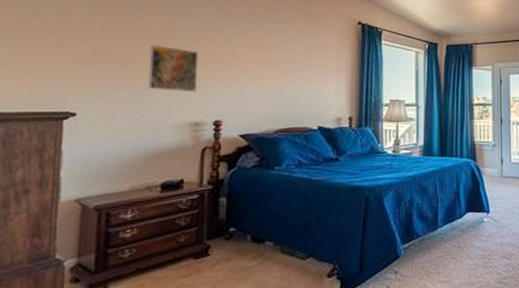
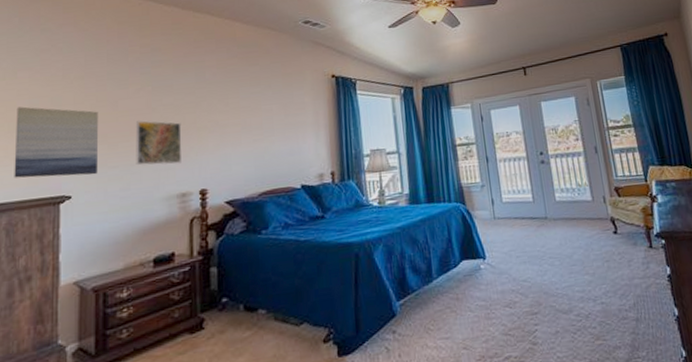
wall art: none [13,15,110,94] -> present [14,106,99,178]

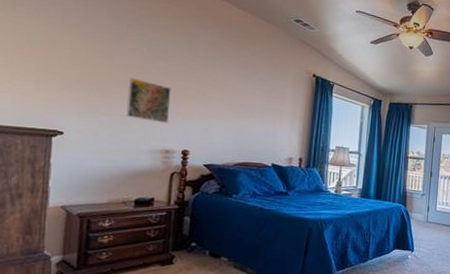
wall art: present [14,106,99,178] -> none [9,39,94,118]

